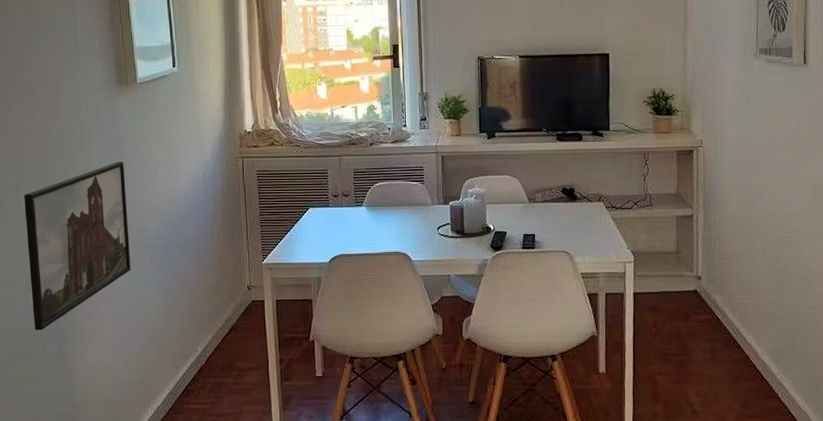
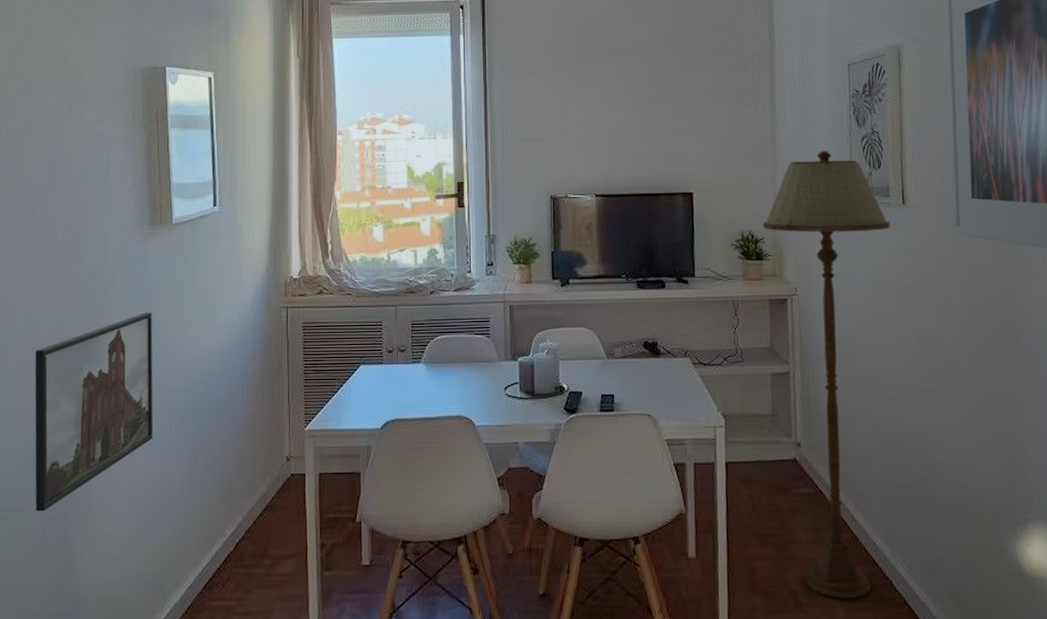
floor lamp: none [673,14,792,408] -> present [763,151,891,599]

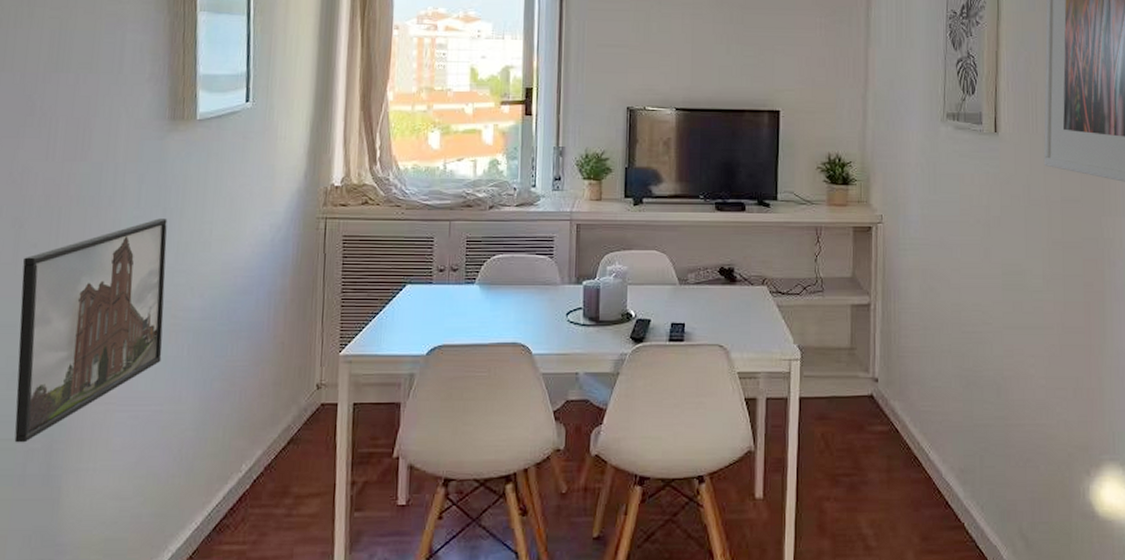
floor lamp: present [763,151,891,599] -> none [851,73,982,542]

